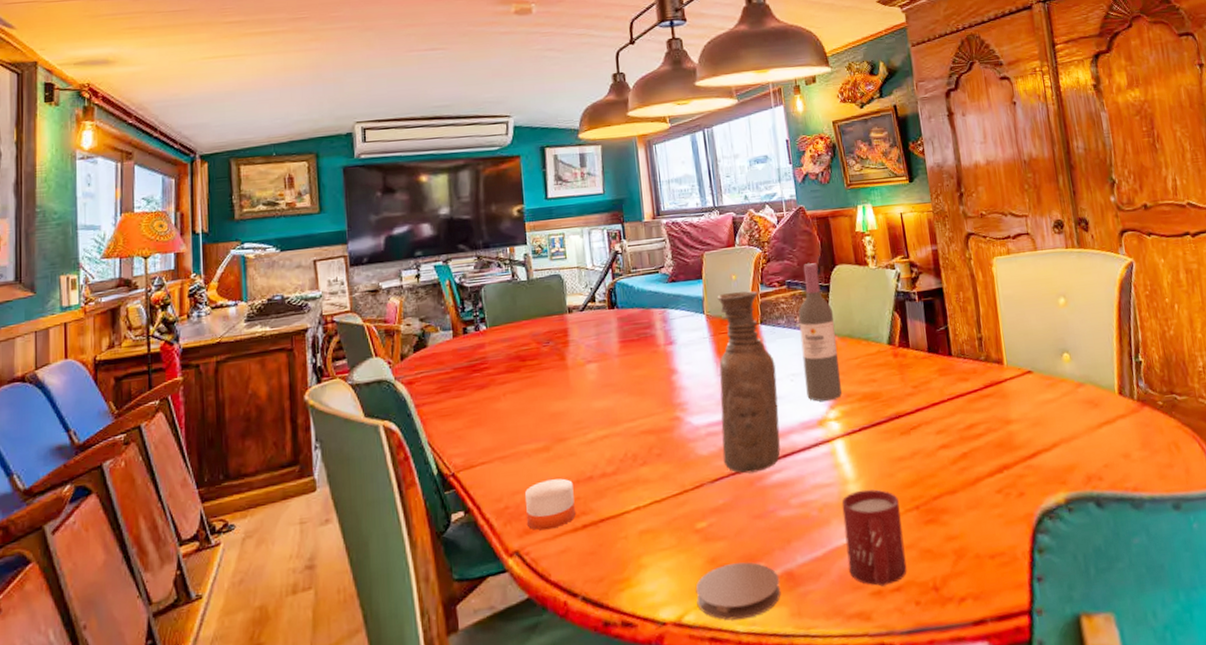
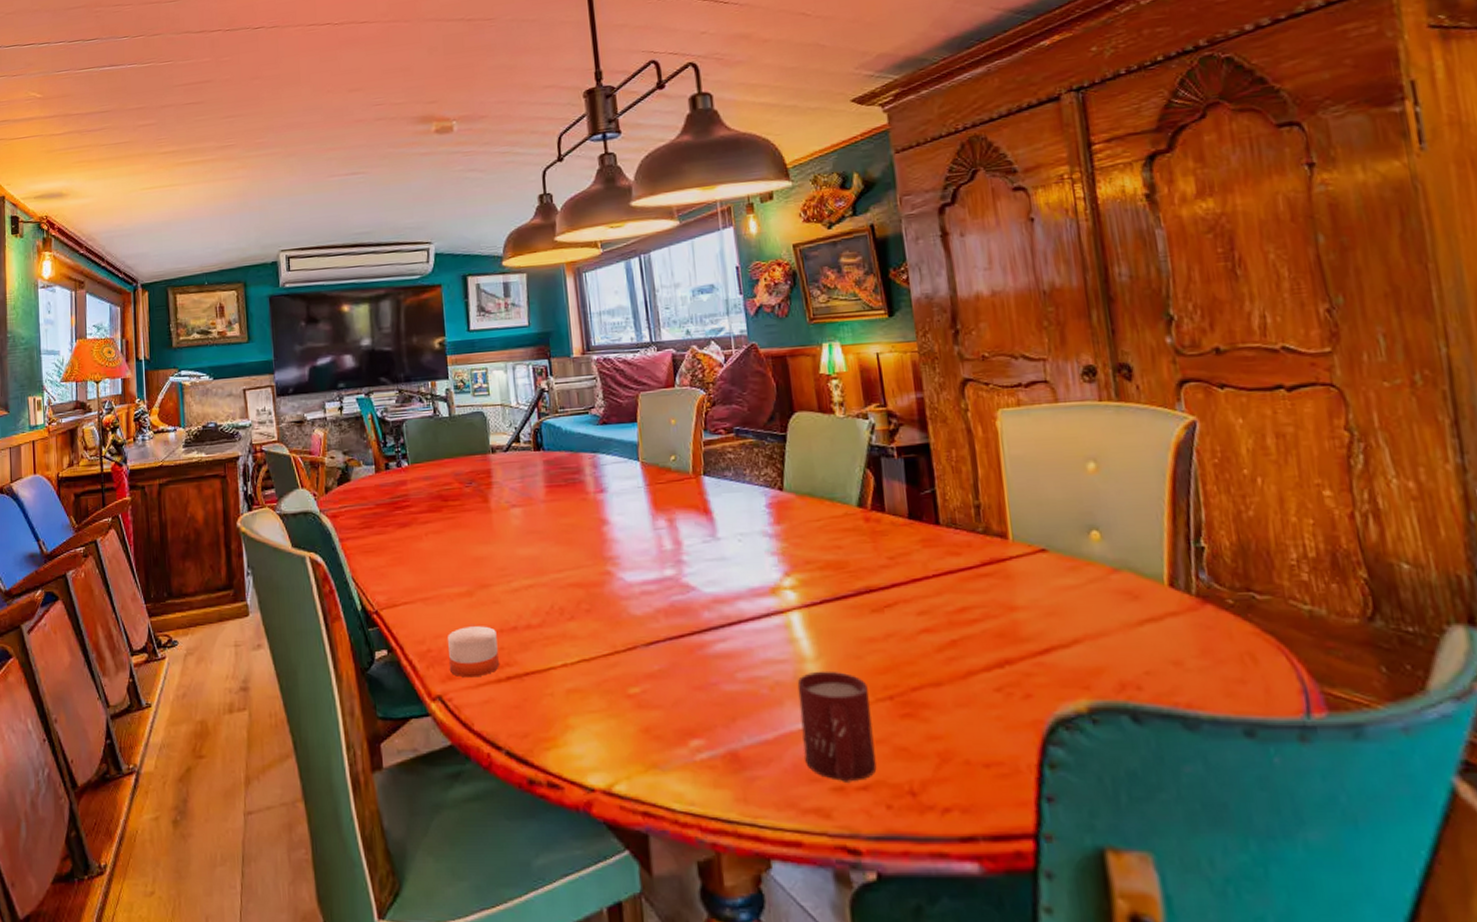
coaster: present [695,562,781,621] -> none [627,734,724,798]
vase: present [717,291,780,474] -> none [654,437,725,640]
wine bottle: present [798,263,842,402] -> none [748,408,800,566]

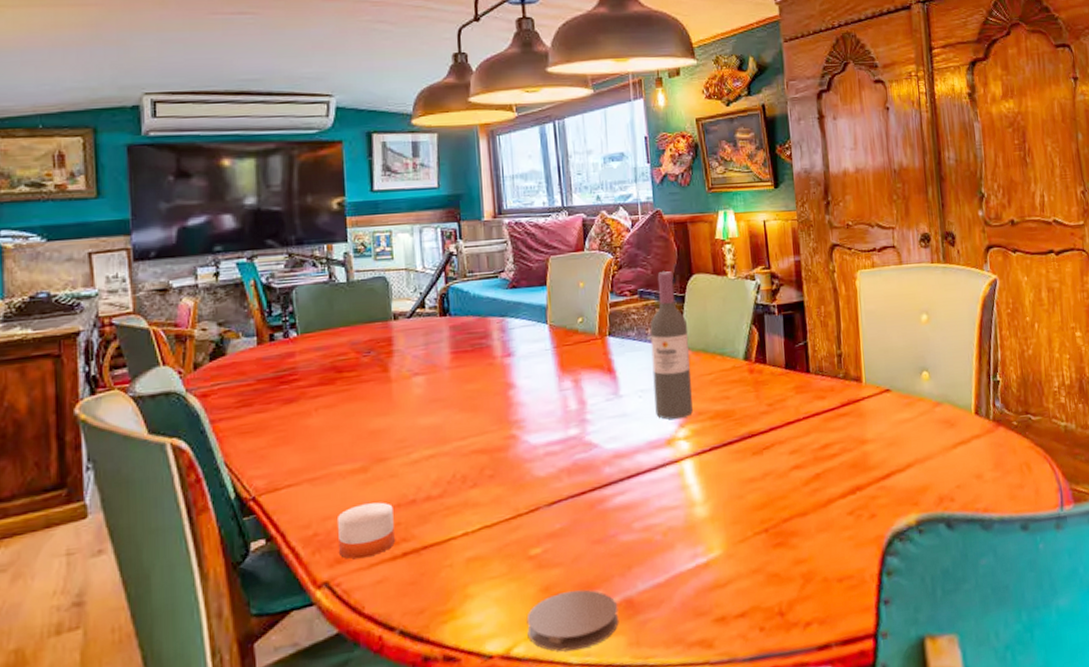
coaster: none [627,734,724,798] -> present [526,589,619,652]
wine bottle: none [748,408,800,566] -> present [649,271,693,420]
cup: present [797,671,877,782] -> none [687,512,753,613]

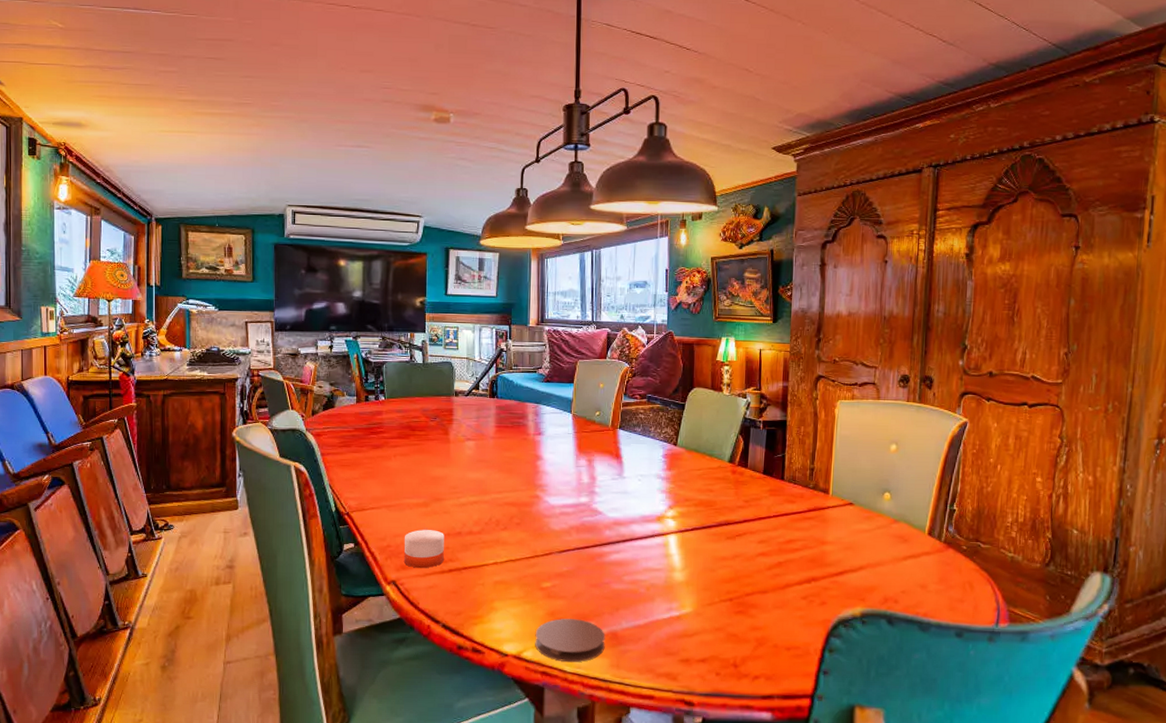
wine bottle: present [649,271,693,420] -> none [651,383,685,501]

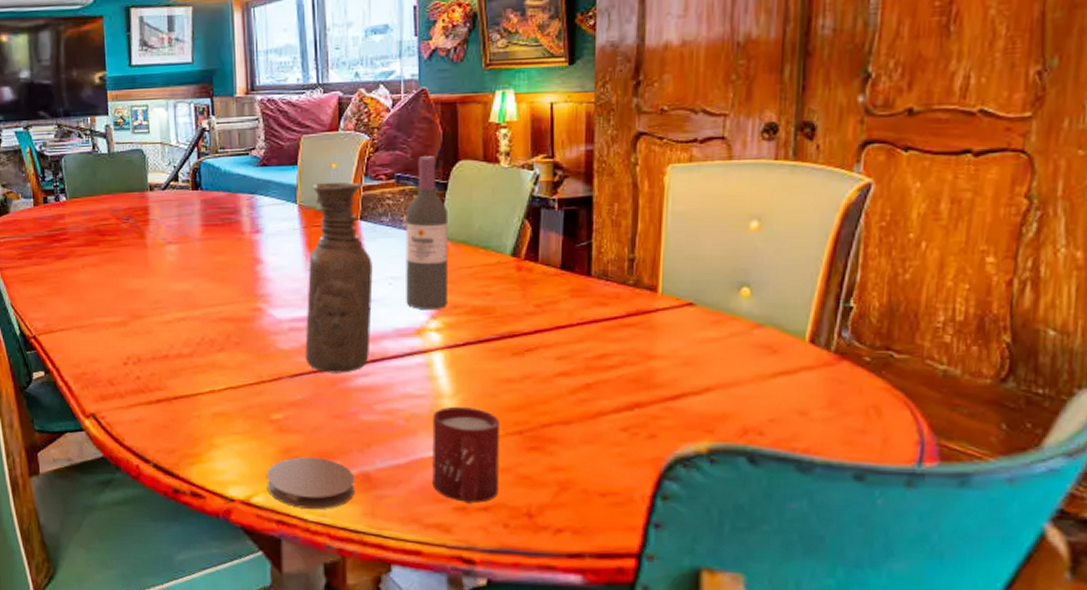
candle: present [404,530,444,569] -> none [102,353,150,399]
vase: none [571,397,627,550] -> present [305,181,373,373]
wine bottle: none [651,383,685,501] -> present [405,156,449,309]
cup: none [664,578,716,656] -> present [432,406,499,504]

